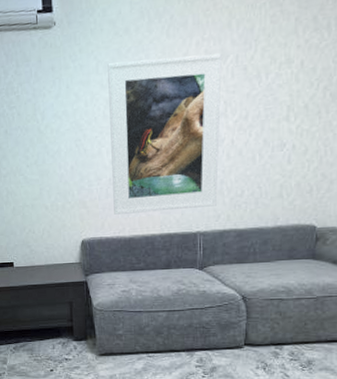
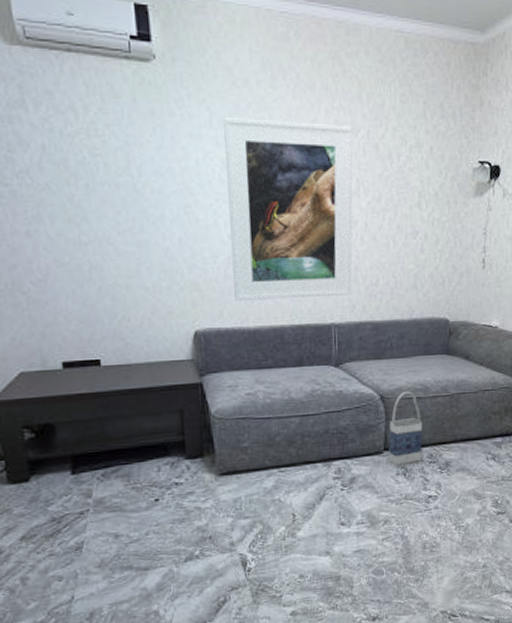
bag: none [248,292,284,359] -> present [388,391,423,465]

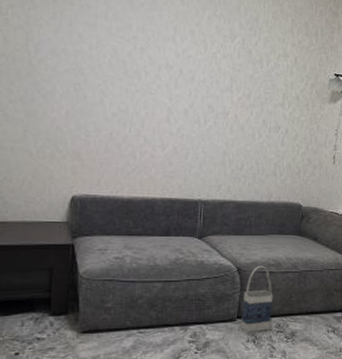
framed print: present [223,118,353,301] -> none [113,12,230,176]

